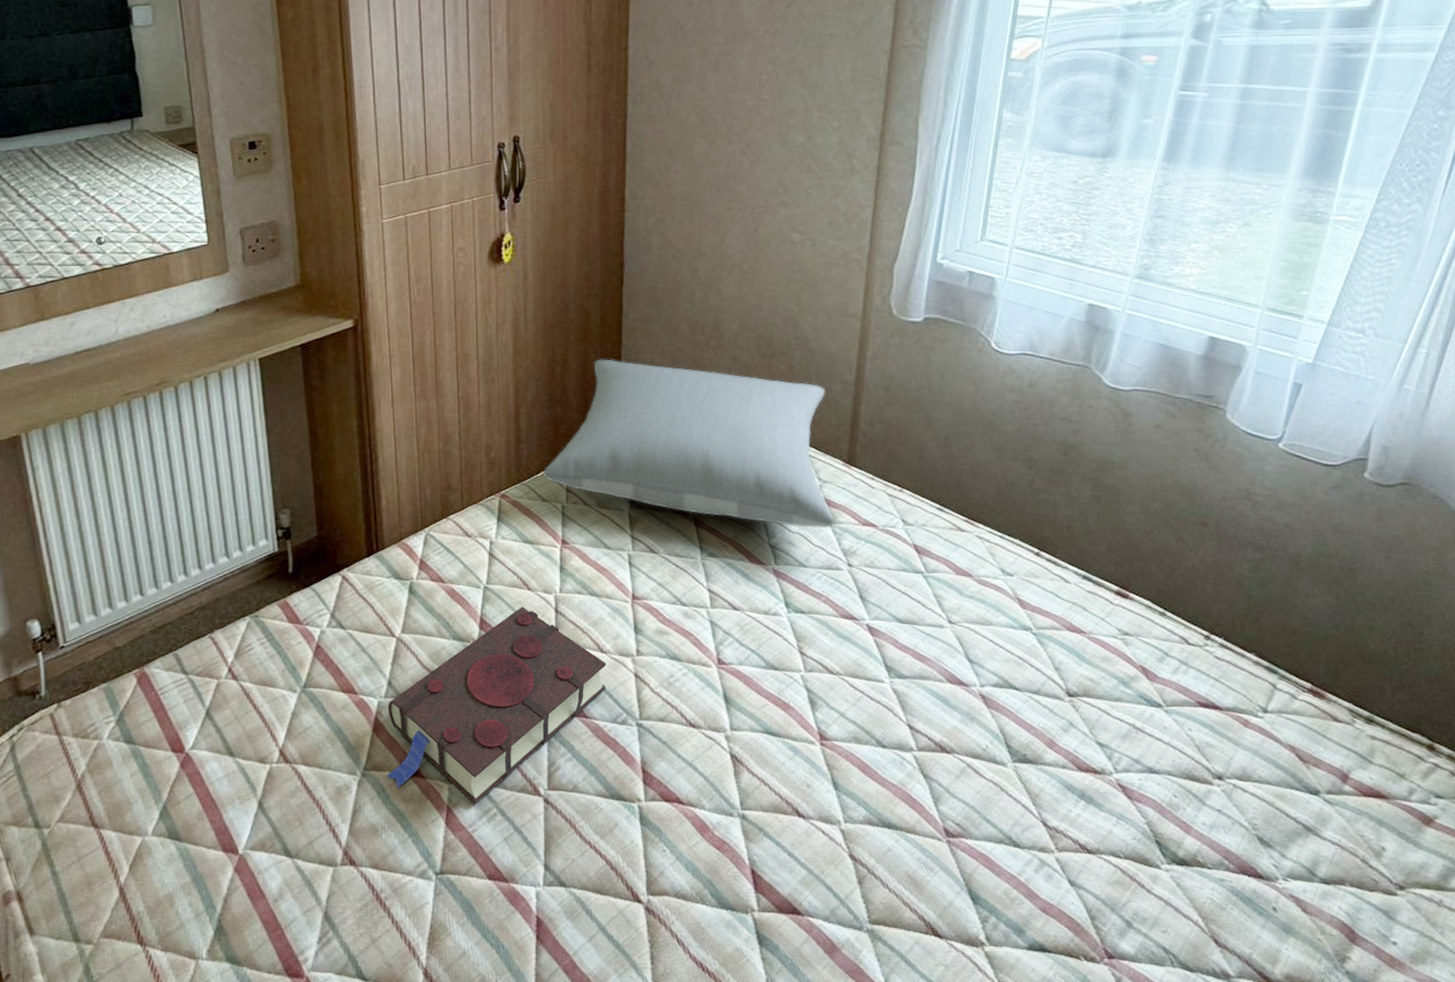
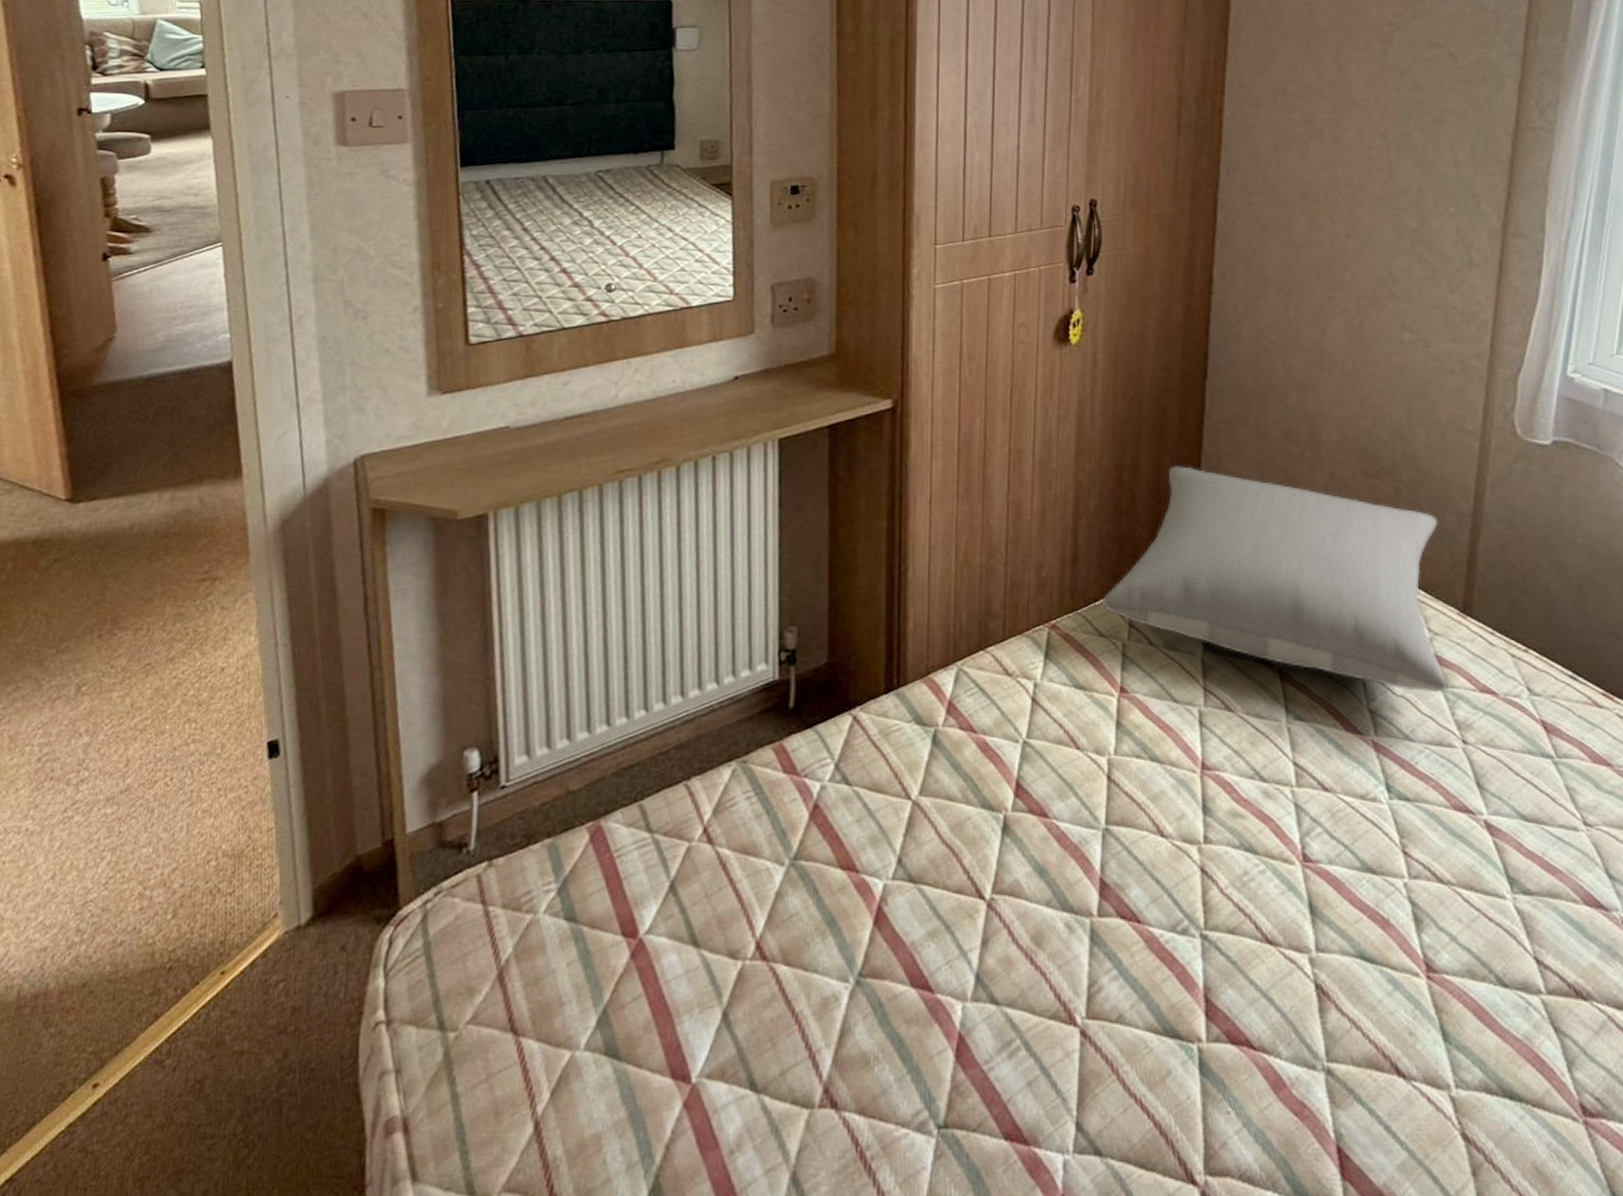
book: present [387,607,607,804] -> none [886,770,1167,1032]

